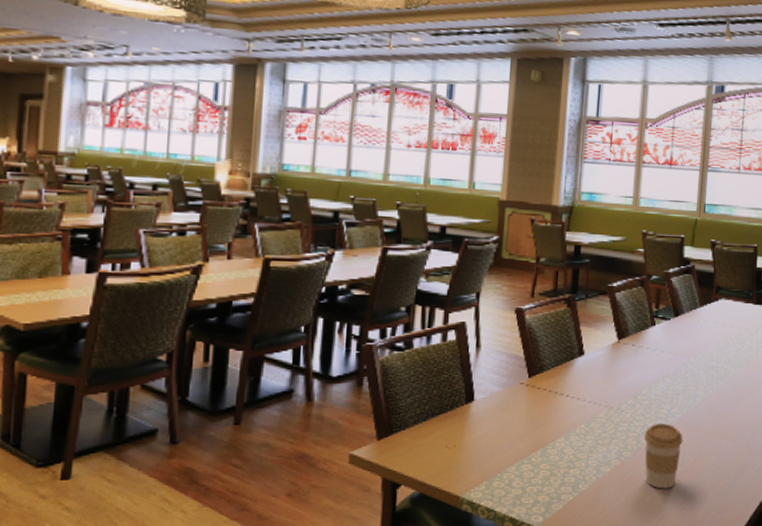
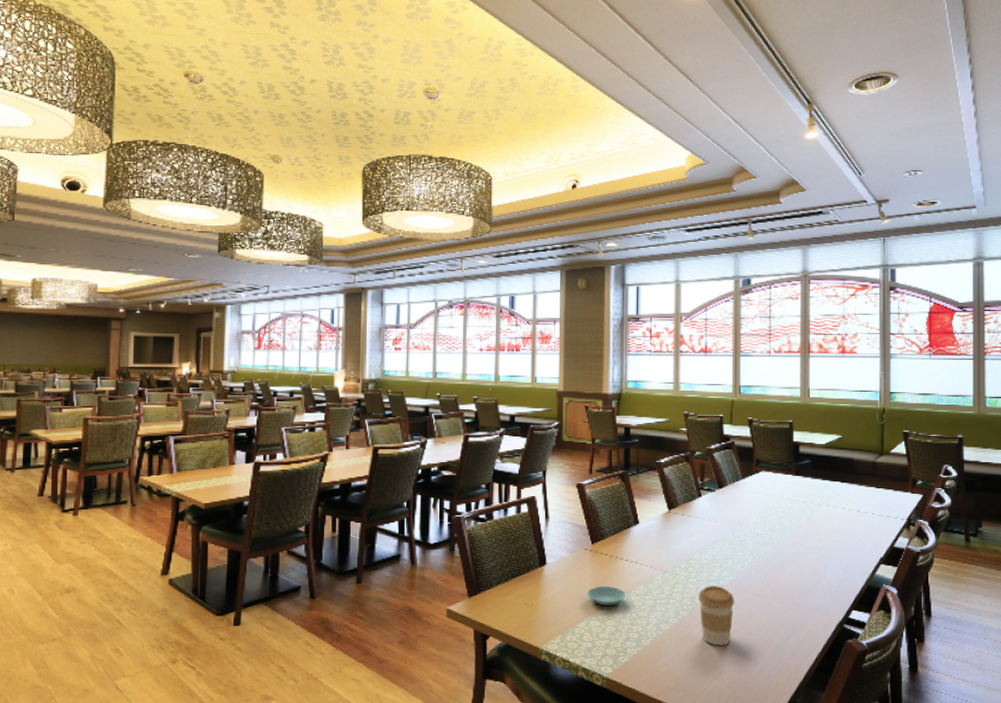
saucer: none [520,425,564,447] -> present [587,586,626,606]

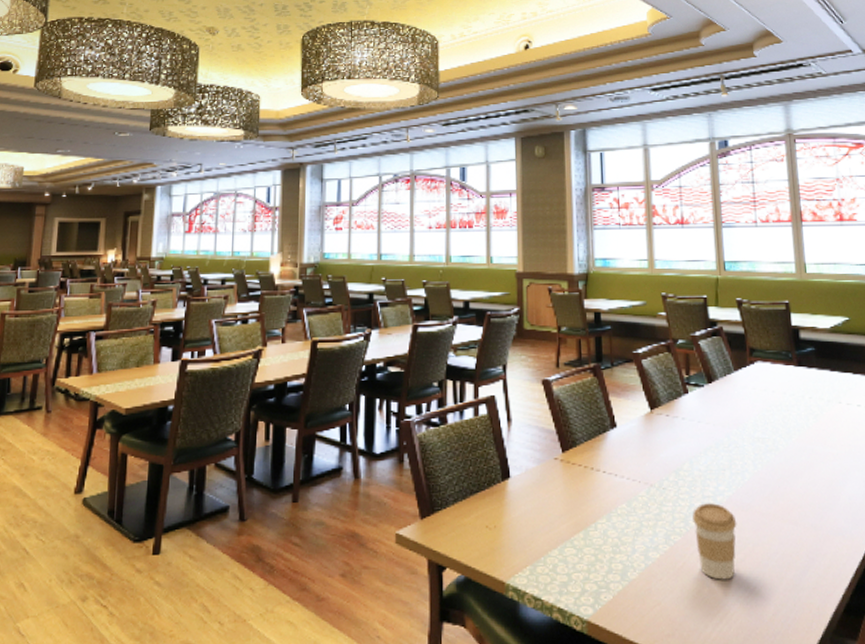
saucer: present [587,586,626,606] -> none [560,504,605,529]

